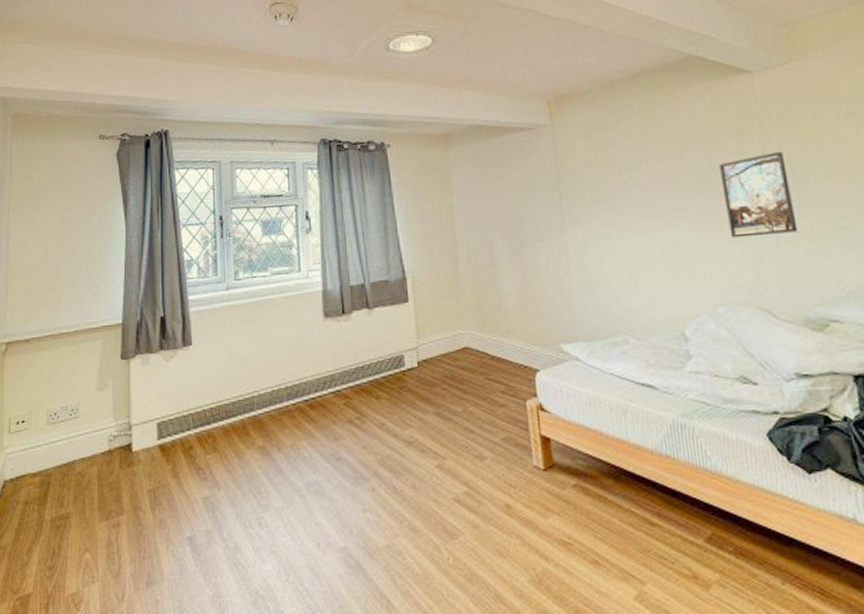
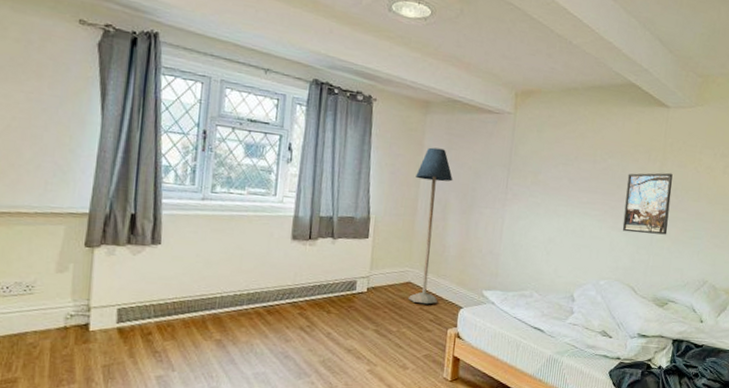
floor lamp: none [449,182,507,373] -> present [408,147,453,305]

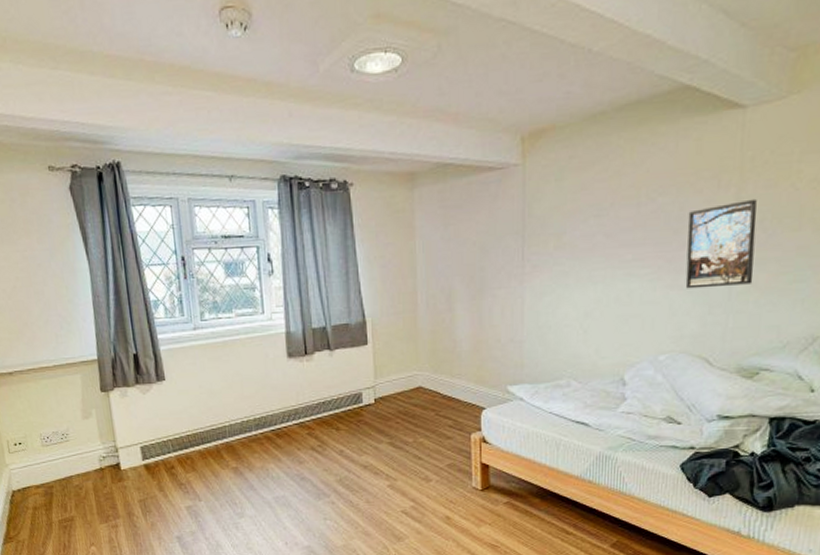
floor lamp: present [408,147,453,305] -> none [410,226,456,410]

